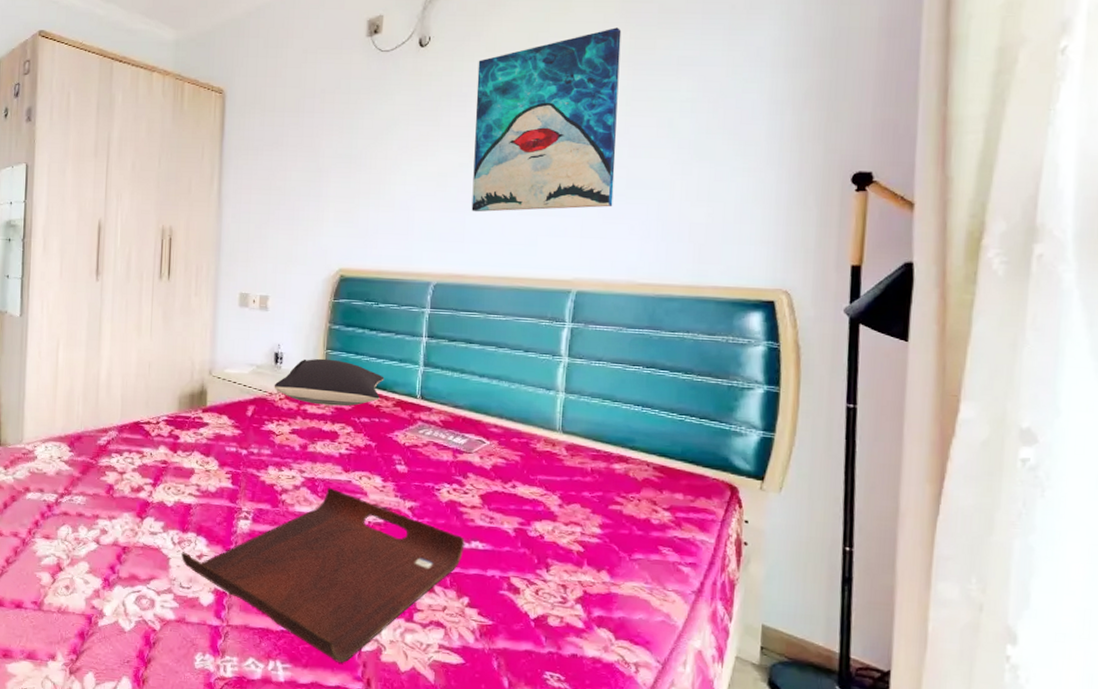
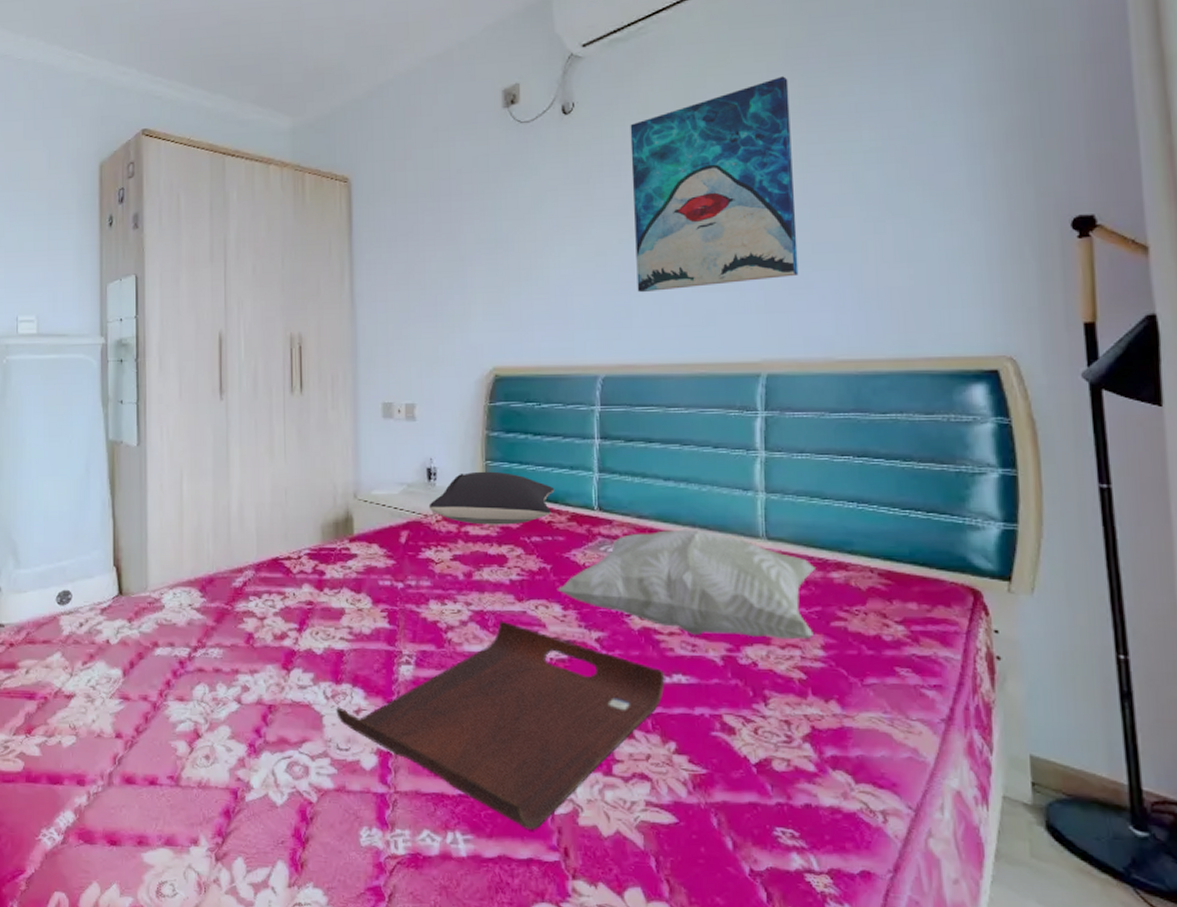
decorative pillow: none [380,419,602,518] -> present [558,529,817,640]

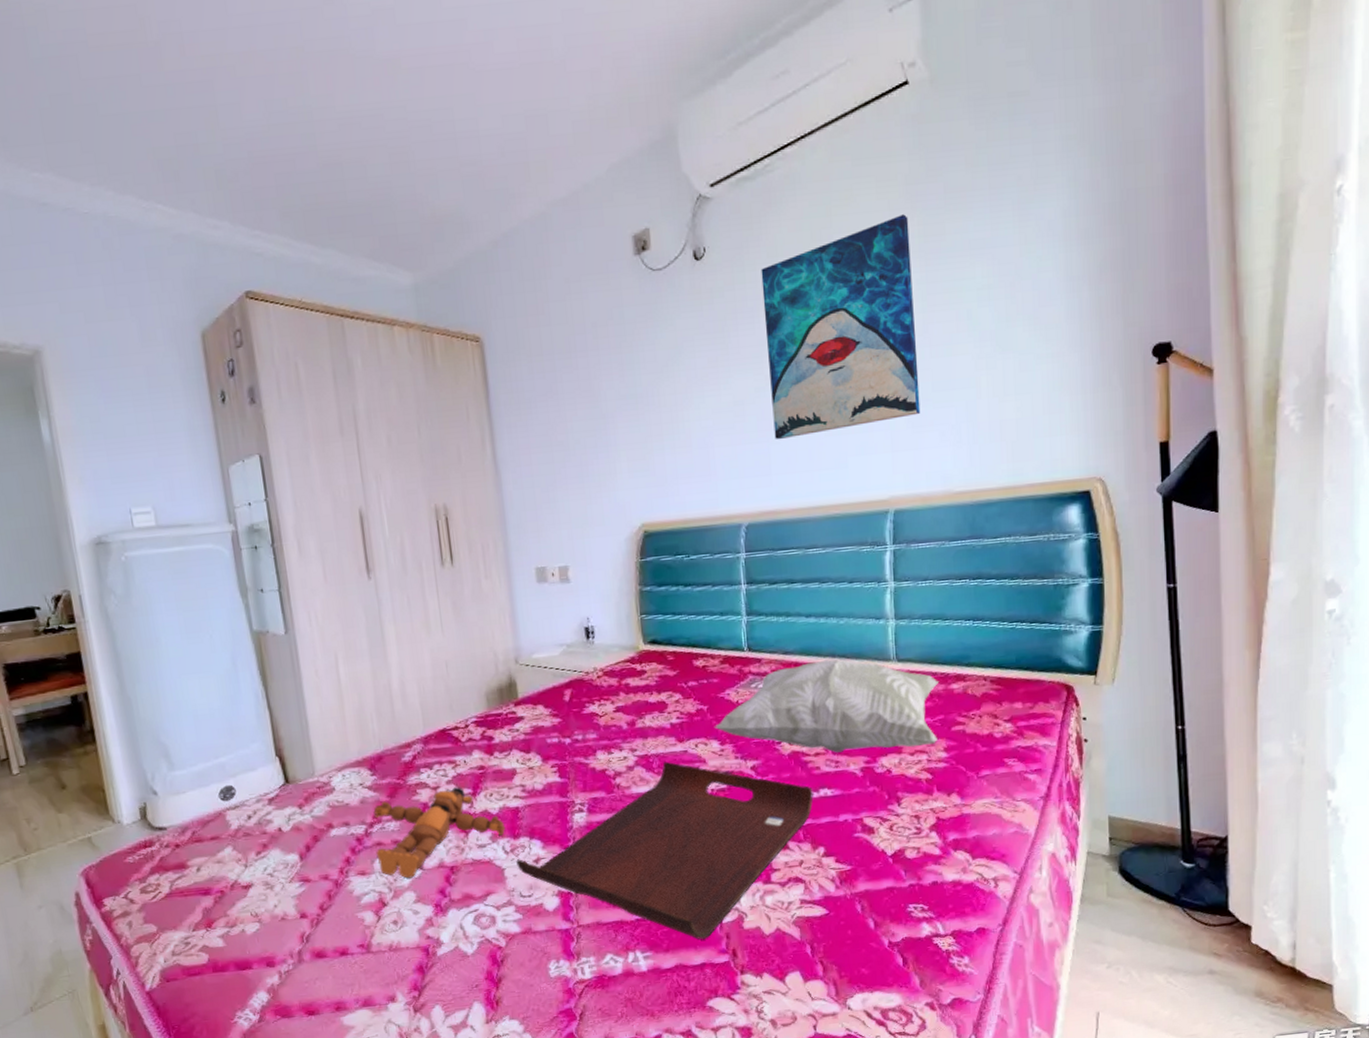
teddy bear: none [197,620,329,712] -> present [373,787,506,879]
pillow: present [428,471,555,525] -> none [589,624,707,676]

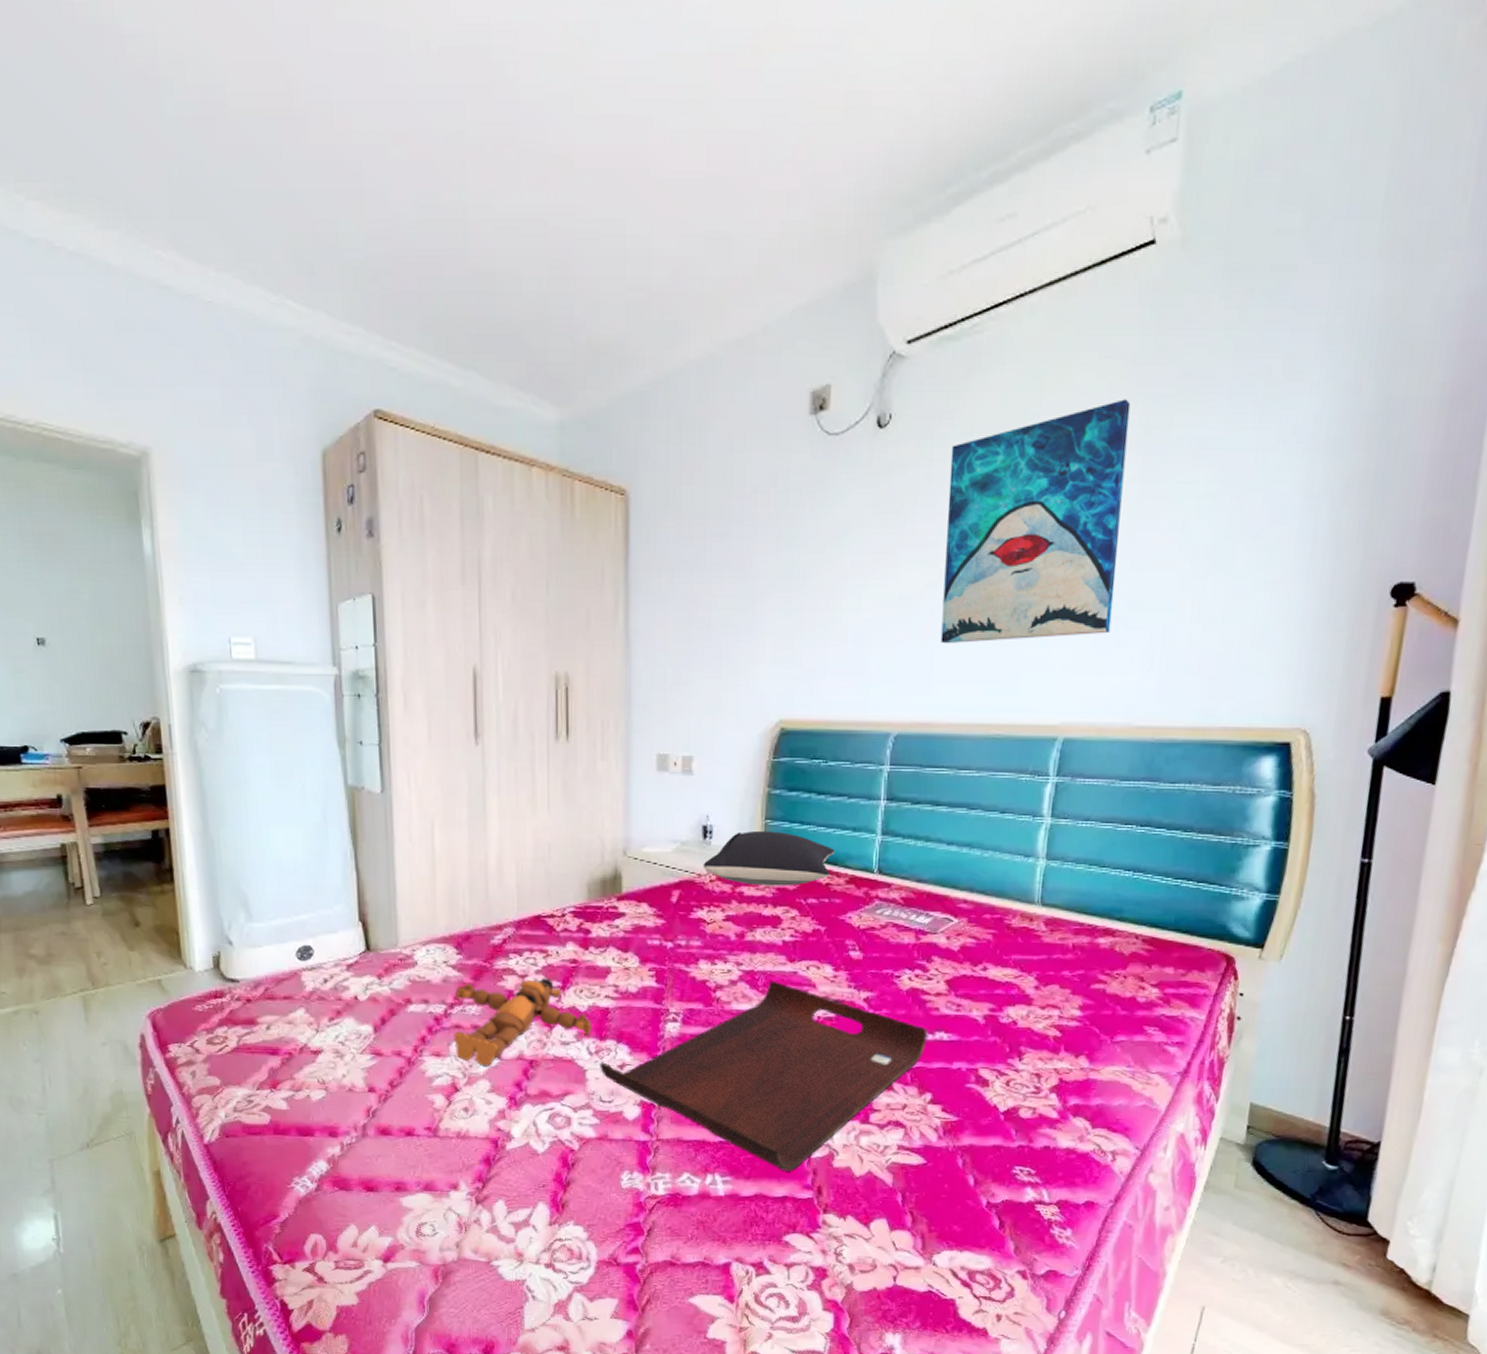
pillow: none [589,624,707,676] -> present [702,830,835,886]
decorative pillow: present [715,659,940,754] -> none [830,893,1086,1001]

